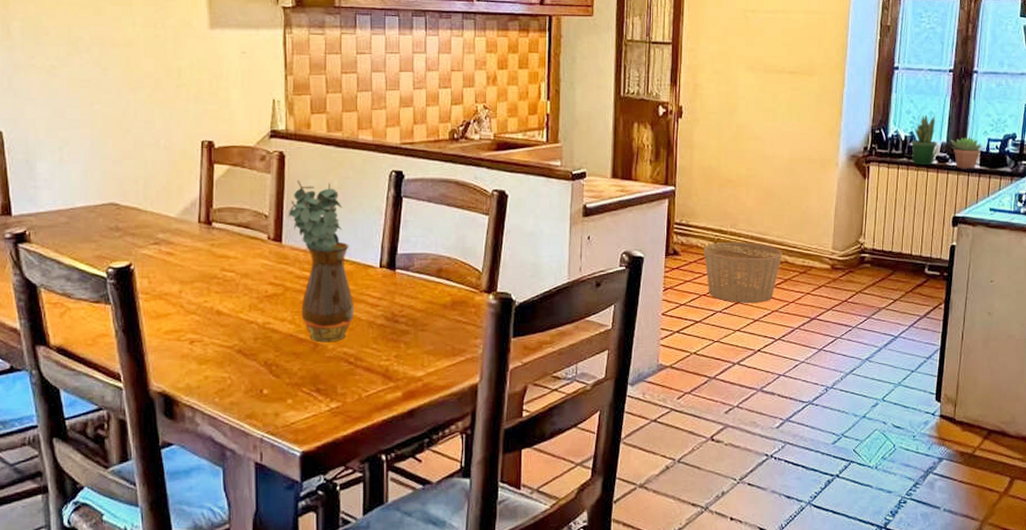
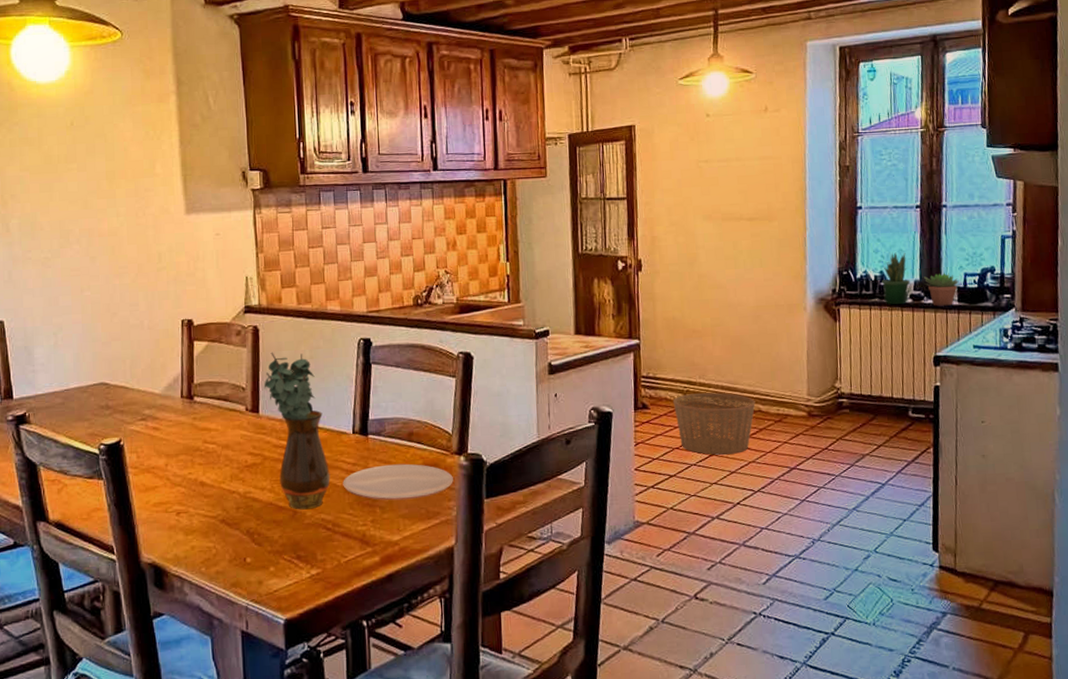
plate: none [367,300,481,337] -> present [343,463,453,501]

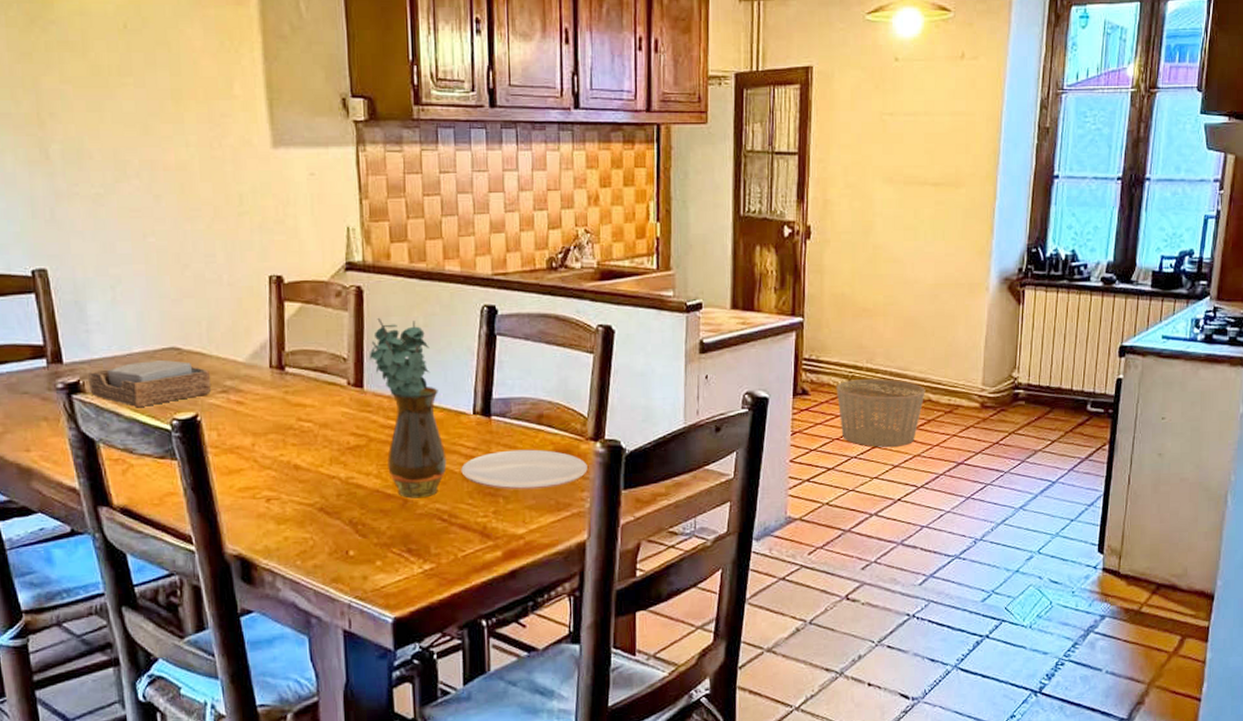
napkin holder: none [33,393,133,434] -> present [88,359,212,407]
planter: present [881,252,911,305] -> none [1072,229,1103,288]
succulent plant: present [923,273,959,306] -> none [1117,255,1155,291]

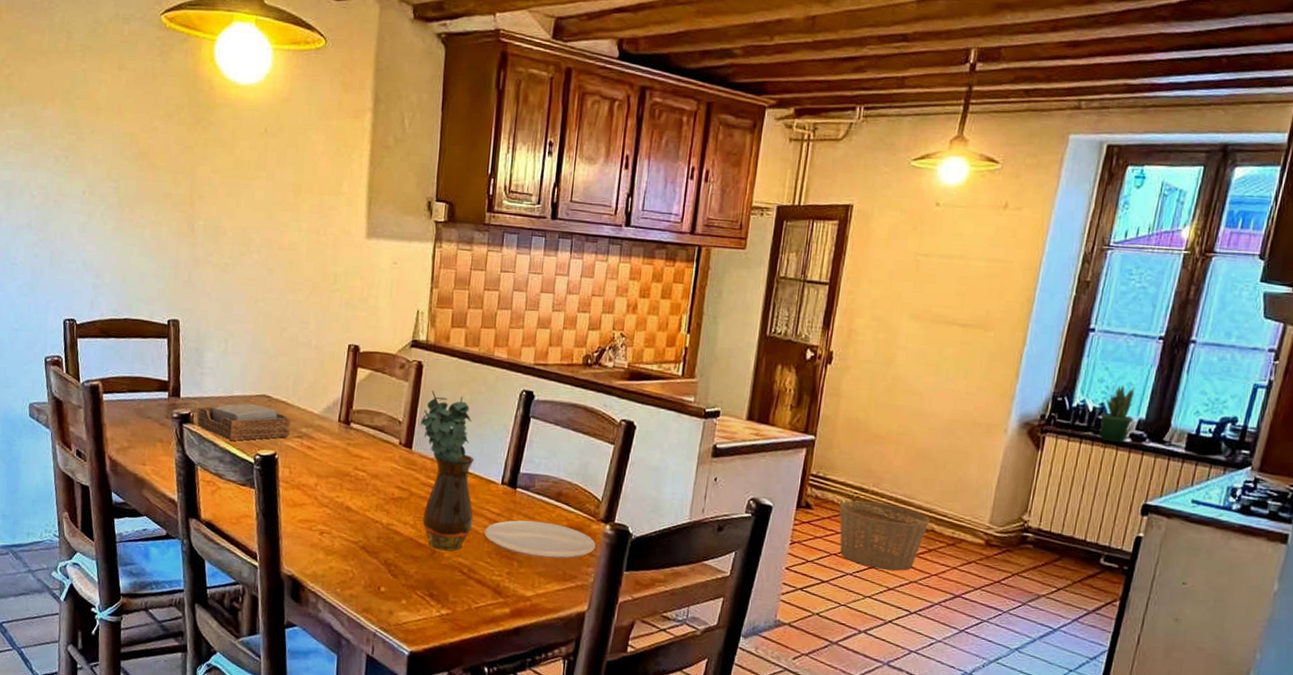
planter: none [1072,229,1103,288] -> present [1099,384,1135,443]

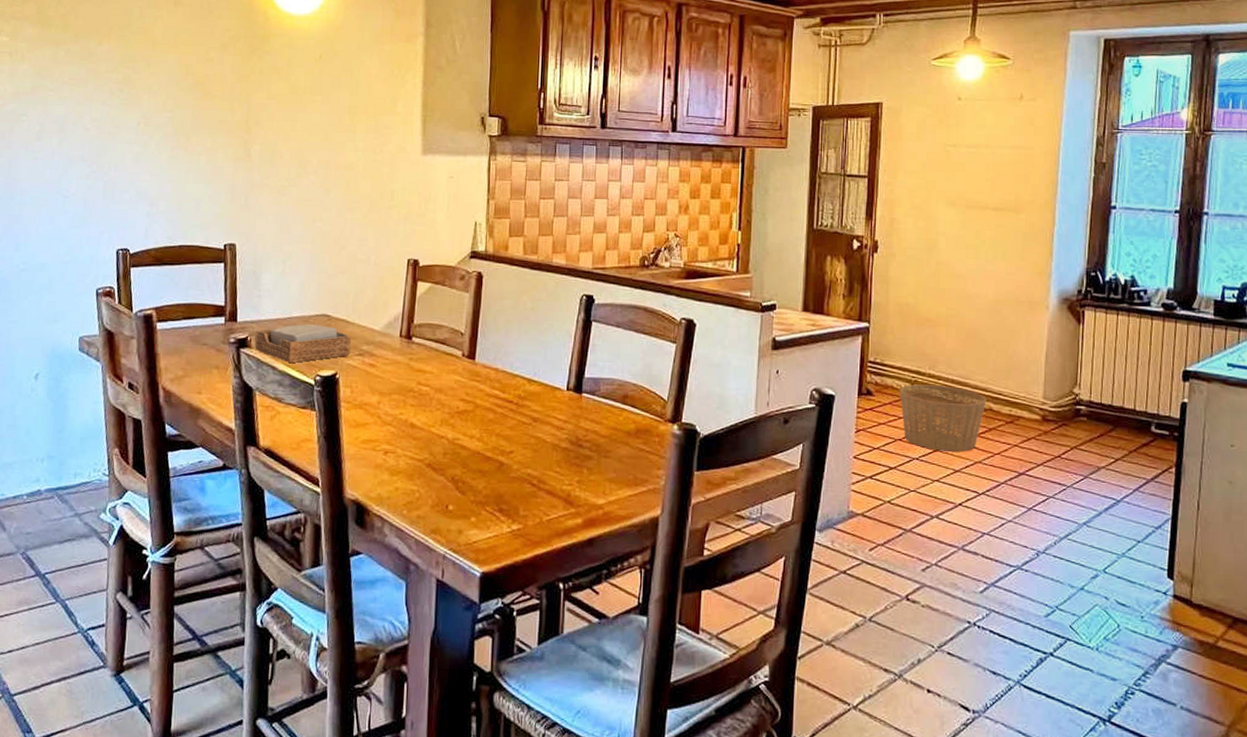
vase: present [420,390,474,551] -> none [482,299,541,463]
plate: present [484,520,596,560] -> none [552,425,665,464]
planter: present [1099,384,1135,443] -> none [1132,257,1163,313]

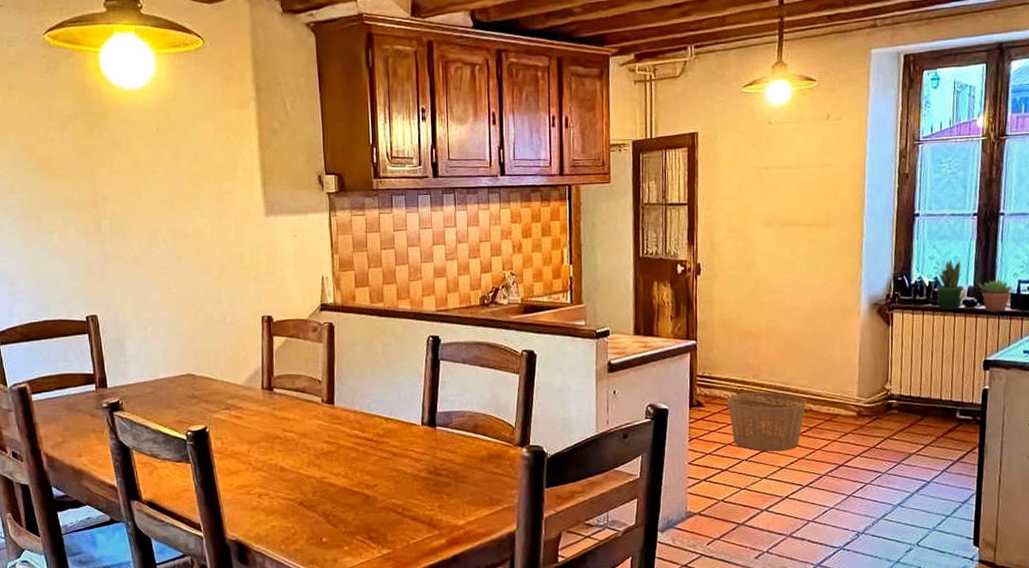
napkin holder: present [254,323,352,363] -> none [126,383,218,421]
planter: none [1132,257,1163,313] -> present [936,259,964,310]
succulent plant: none [1177,283,1217,319] -> present [977,280,1013,312]

